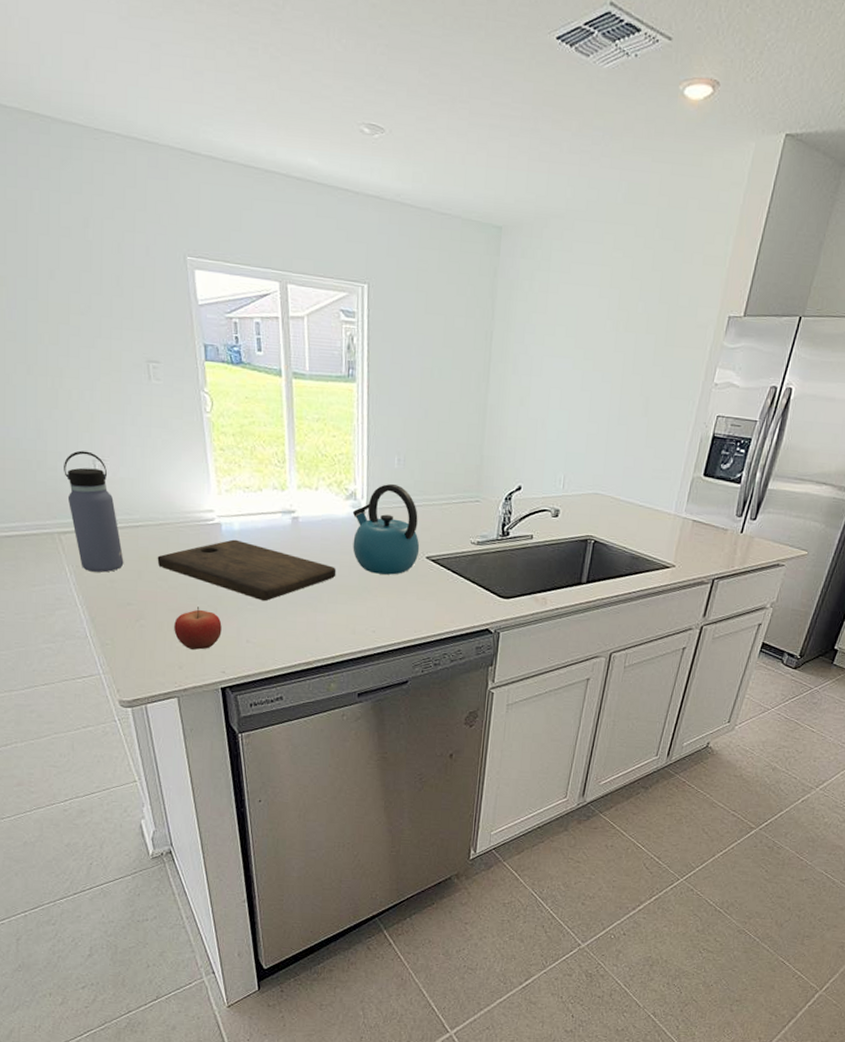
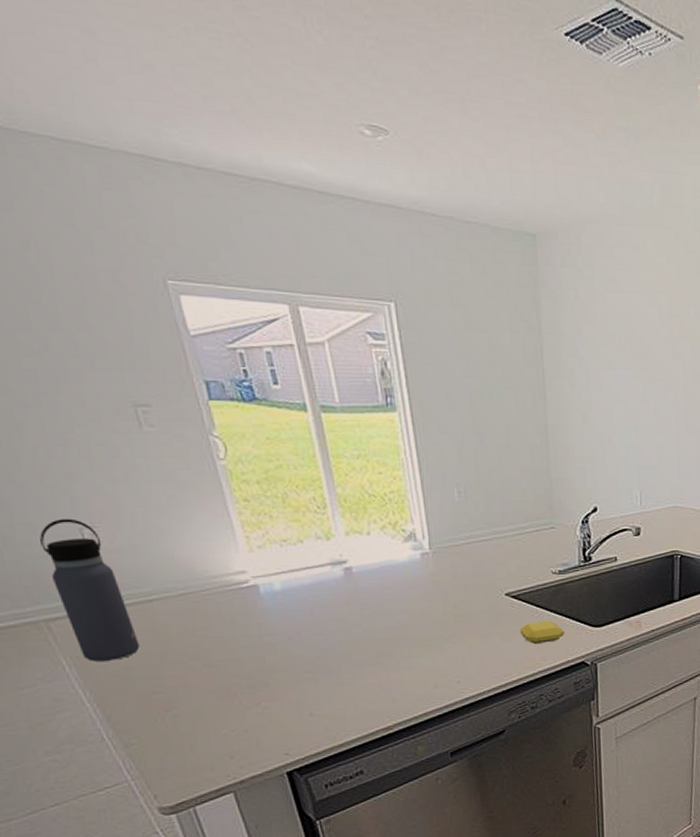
cutting board: present [157,539,336,602] -> none [182,601,406,667]
fruit: present [174,607,222,650] -> none [216,684,278,734]
kettle: present [352,484,420,575] -> none [414,520,497,619]
soap bar: none [434,586,474,607] -> present [519,620,564,644]

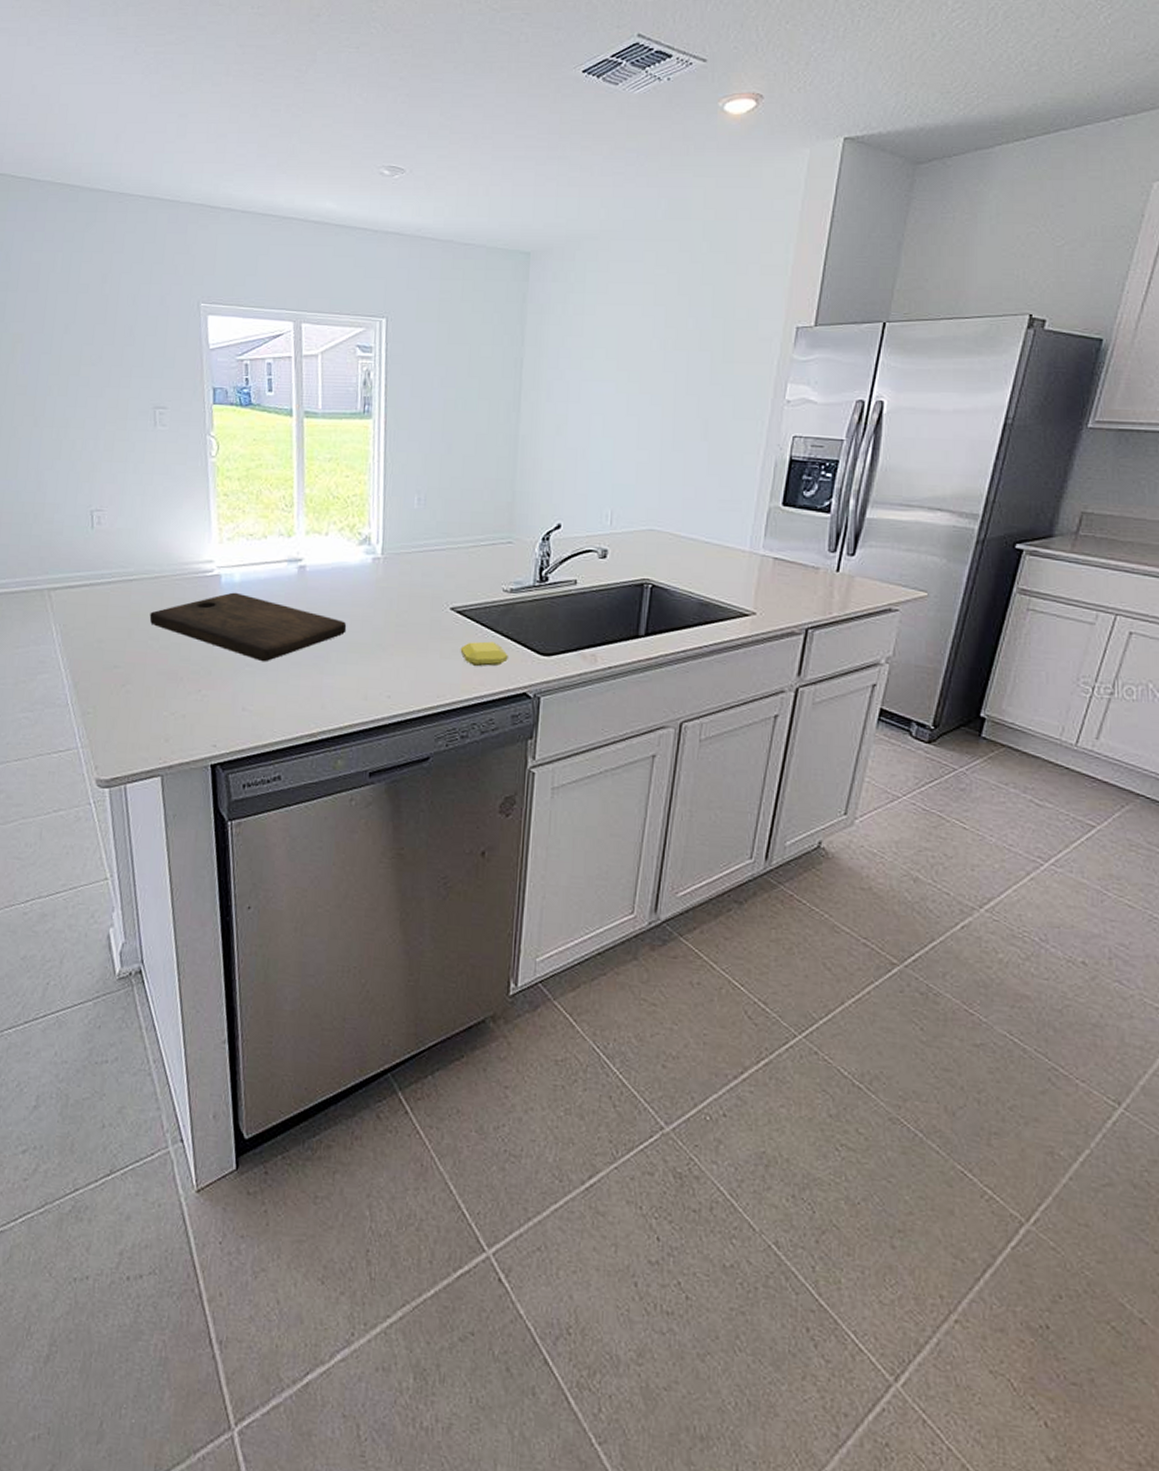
water bottle: present [40,518,140,662] -> none [60,501,114,632]
cutting board: none [182,601,406,667] -> present [149,592,347,662]

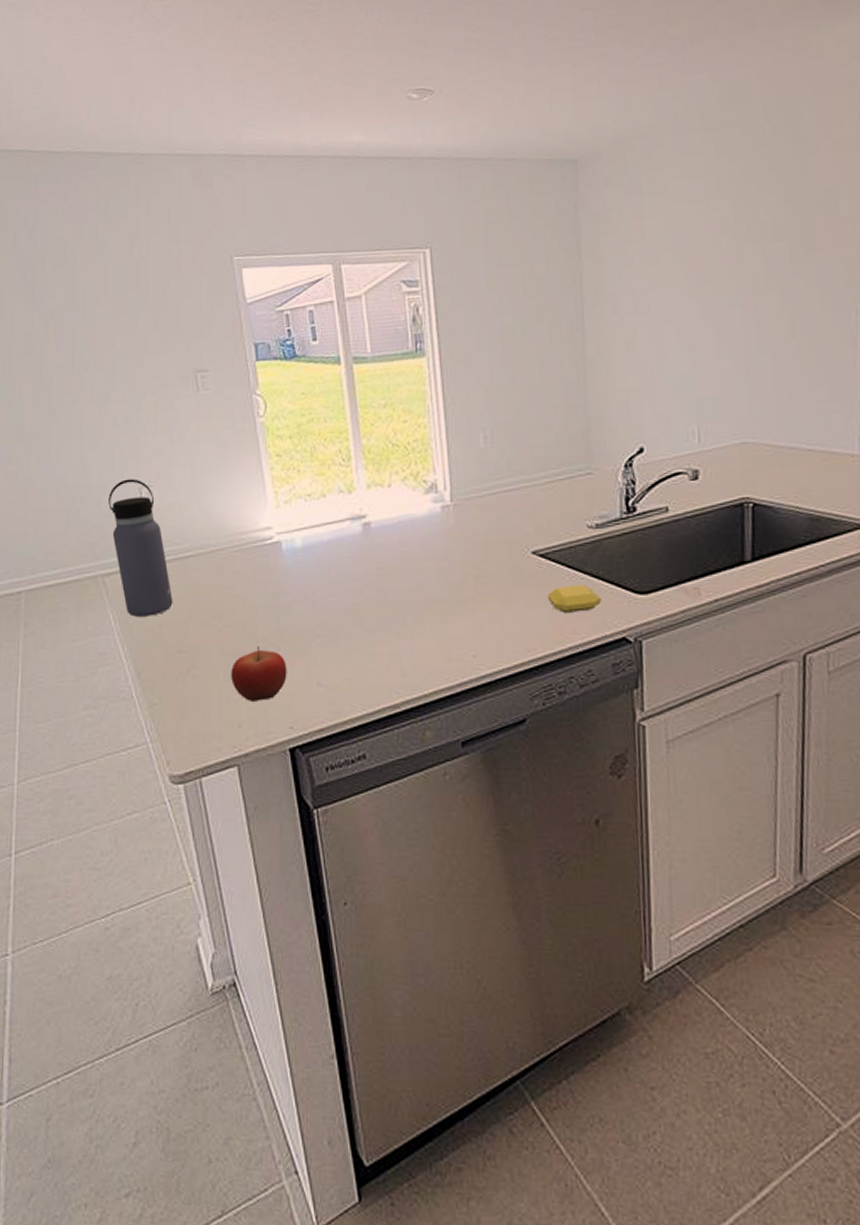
water bottle: none [60,501,114,632] -> present [109,478,173,617]
cutting board: present [149,592,347,662] -> none [210,558,421,631]
fruit: none [162,669,216,719] -> present [231,646,287,701]

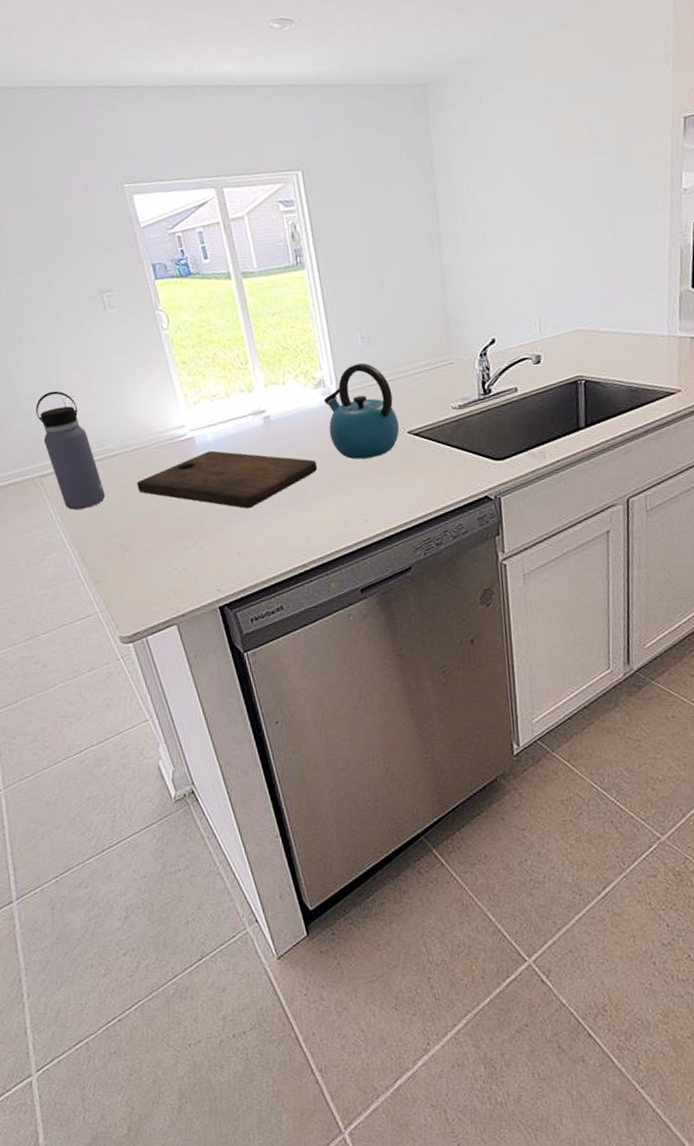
cutting board: none [210,558,421,631] -> present [136,450,318,509]
fruit: present [231,646,287,701] -> none [162,526,211,572]
kettle: none [434,467,523,581] -> present [323,363,400,460]
soap bar: present [547,584,601,613] -> none [422,455,467,480]

